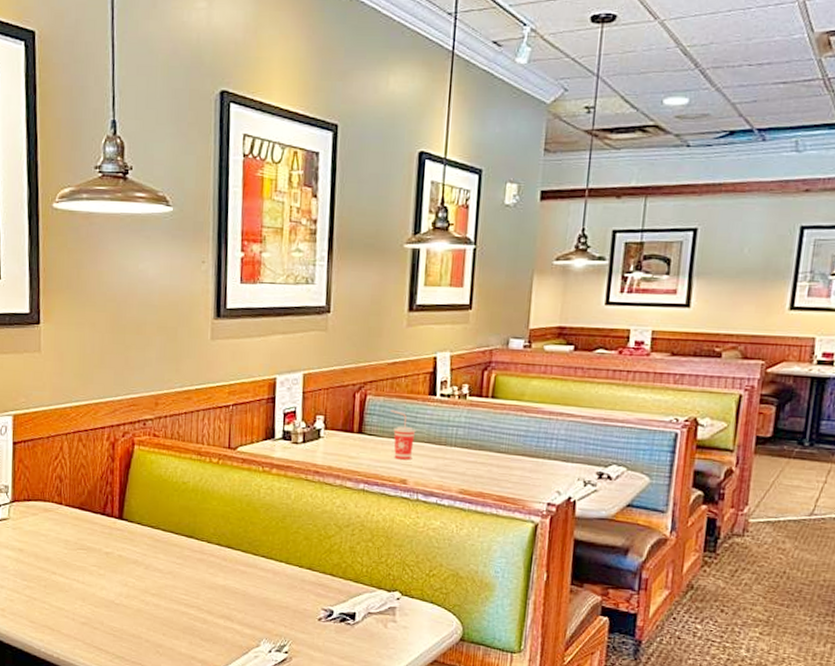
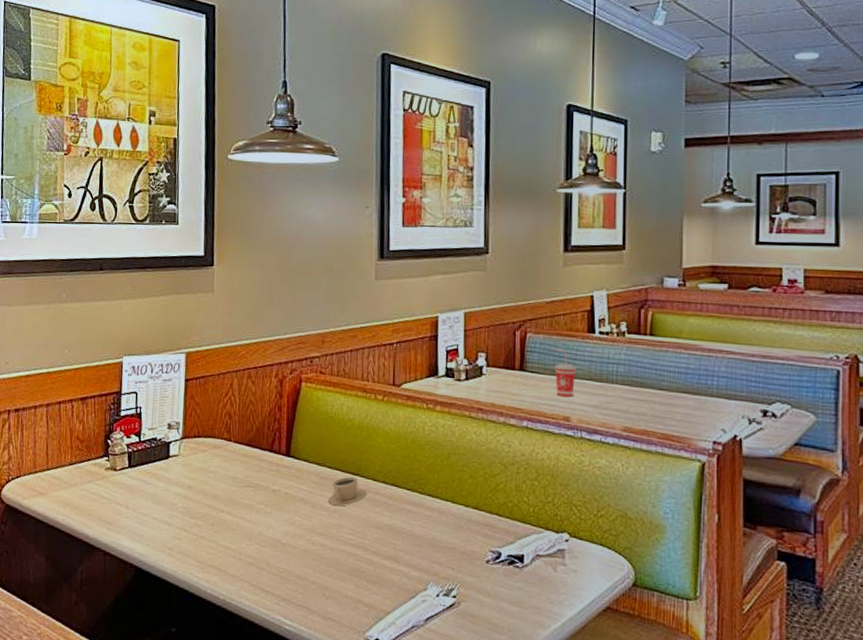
cup: none [162,539,202,568] -> present [329,476,368,506]

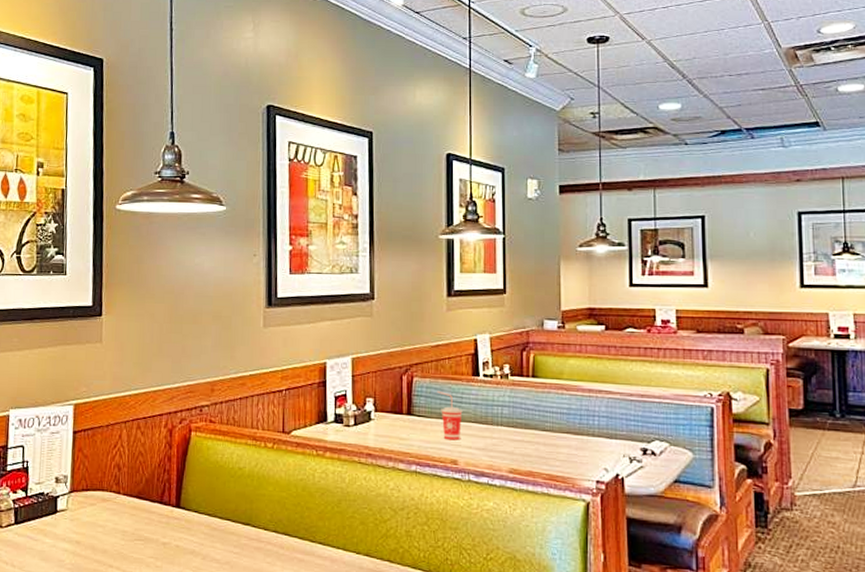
cup: present [329,476,368,506] -> none [220,526,259,558]

